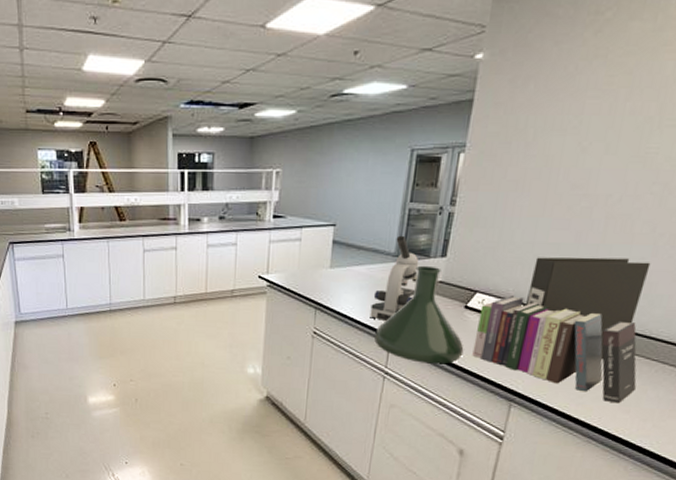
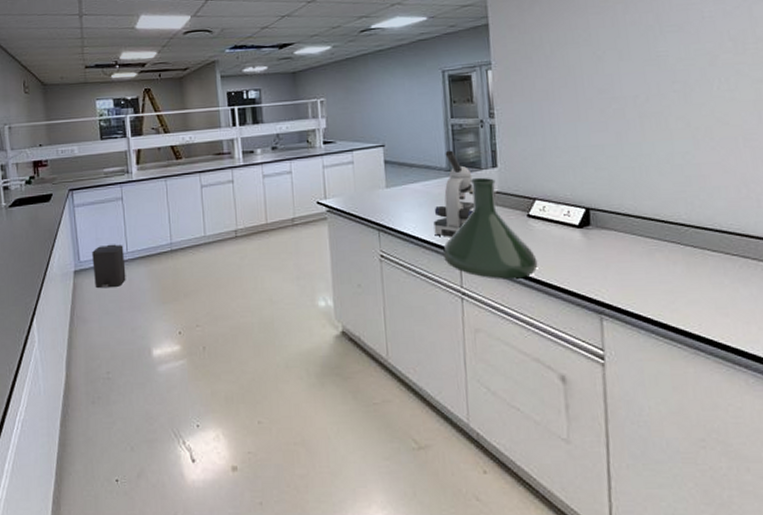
pedal bin: none [33,299,65,340] -> present [92,244,126,287]
books: present [472,296,637,404] -> none [543,200,726,307]
binder: present [526,257,651,360] -> none [584,153,700,259]

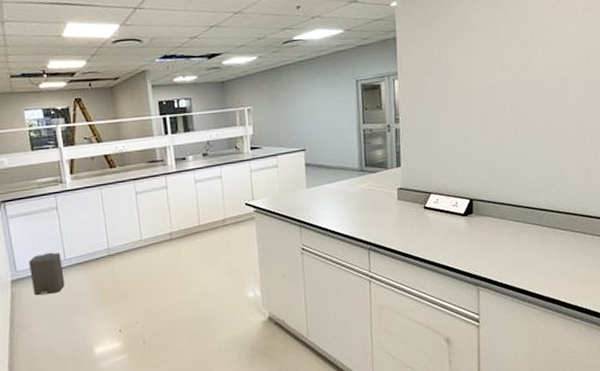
microscope: present [433,150,475,237] -> none [347,152,382,229]
flask: present [443,177,538,280] -> none [355,176,431,263]

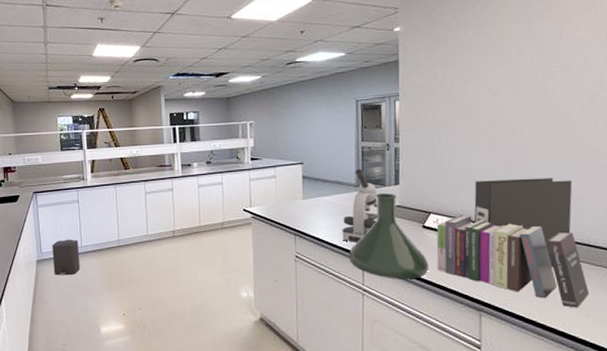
microscope: none [347,152,382,229] -> present [342,169,378,242]
flask: none [355,176,431,263] -> present [349,193,429,279]
books: none [437,193,570,274] -> present [436,215,589,308]
binder: none [470,151,555,238] -> present [474,178,573,268]

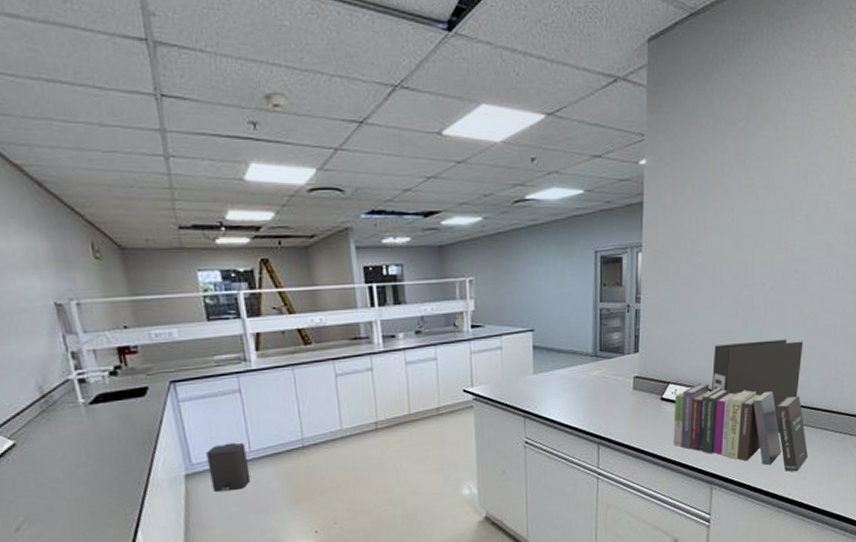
microscope: present [342,169,378,242] -> none [577,335,616,421]
flask: present [349,193,429,279] -> none [584,362,665,459]

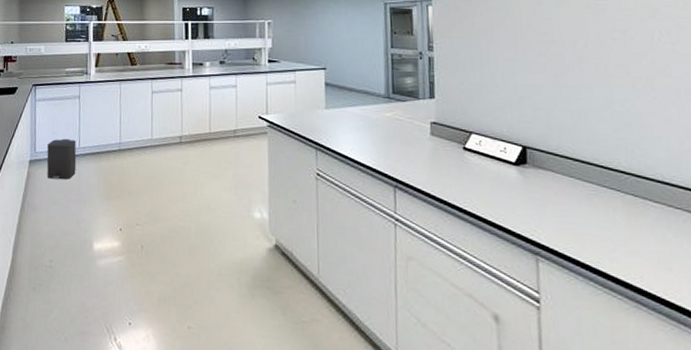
books: present [673,383,808,472] -> none [479,137,669,260]
binder: present [712,339,803,434] -> none [521,99,641,207]

